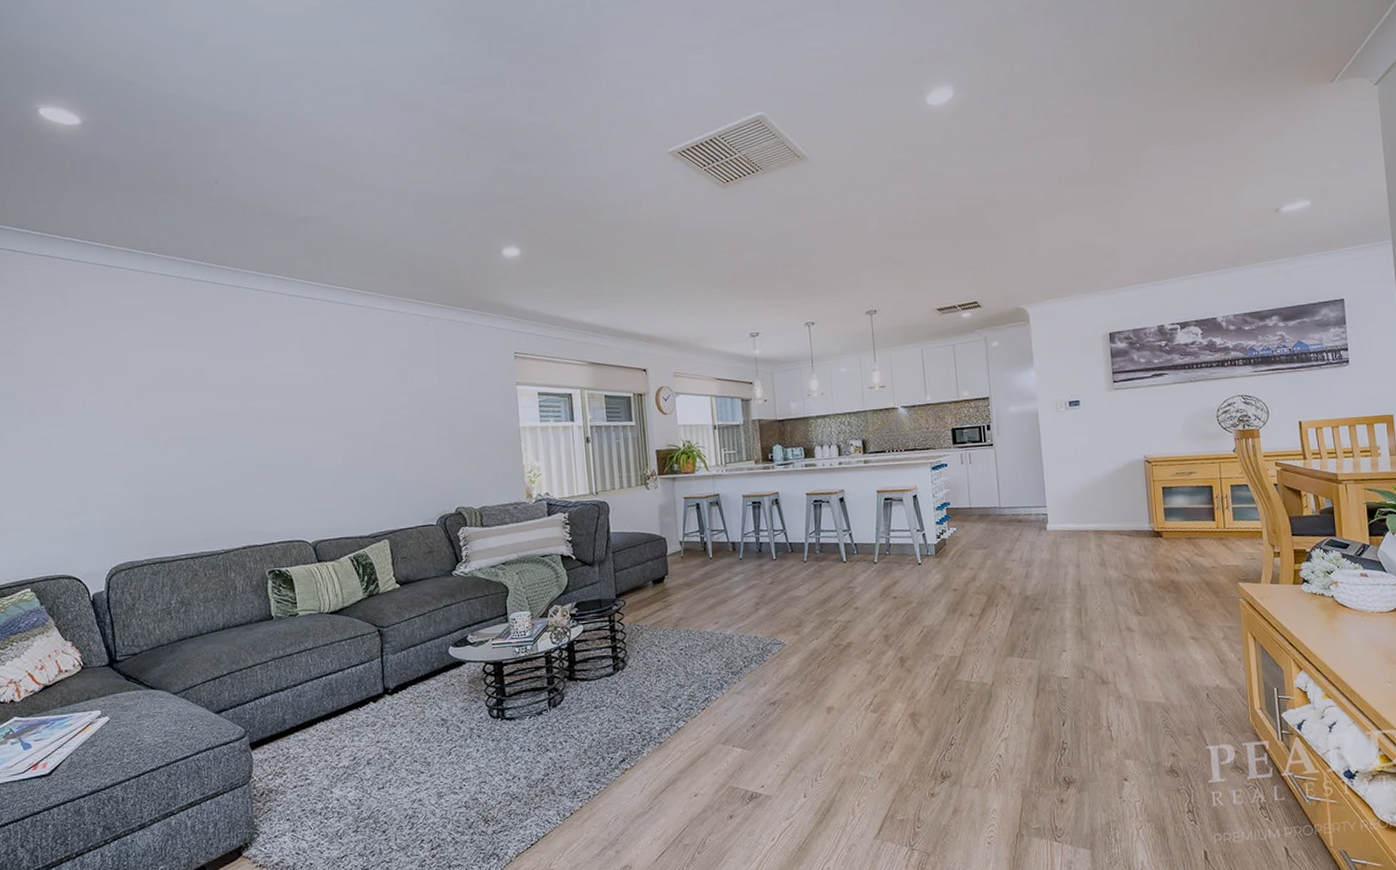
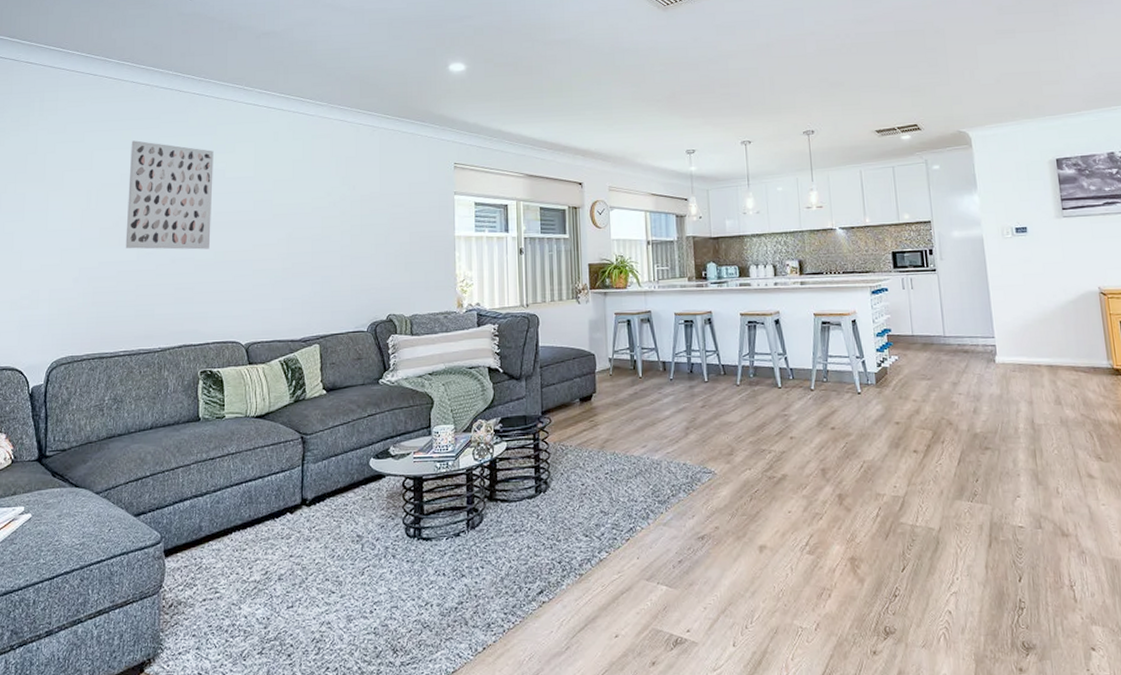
wall art: none [168,337,265,451] -> present [125,140,214,250]

